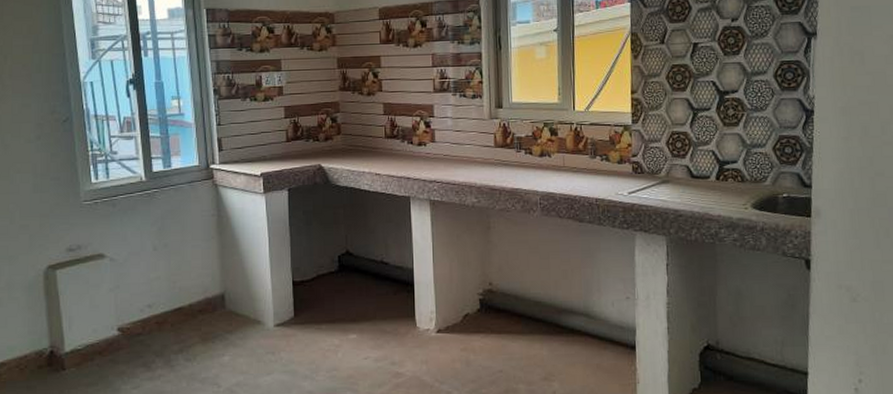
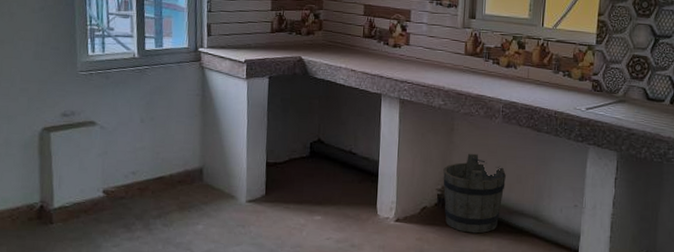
bucket: none [483,251,551,338] -> present [443,153,506,234]

